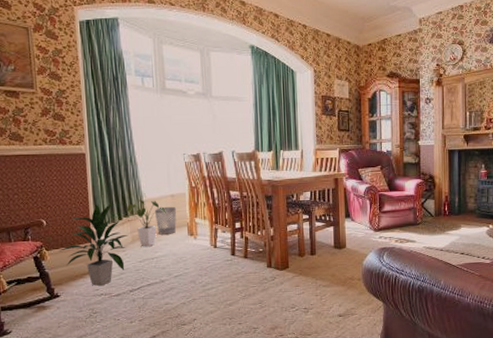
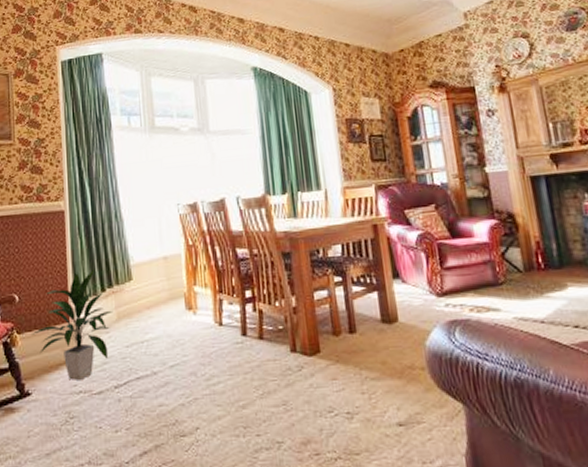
house plant: present [125,199,166,247] -> none [109,264,158,327]
wastebasket: present [154,206,177,235] -> none [143,271,171,310]

